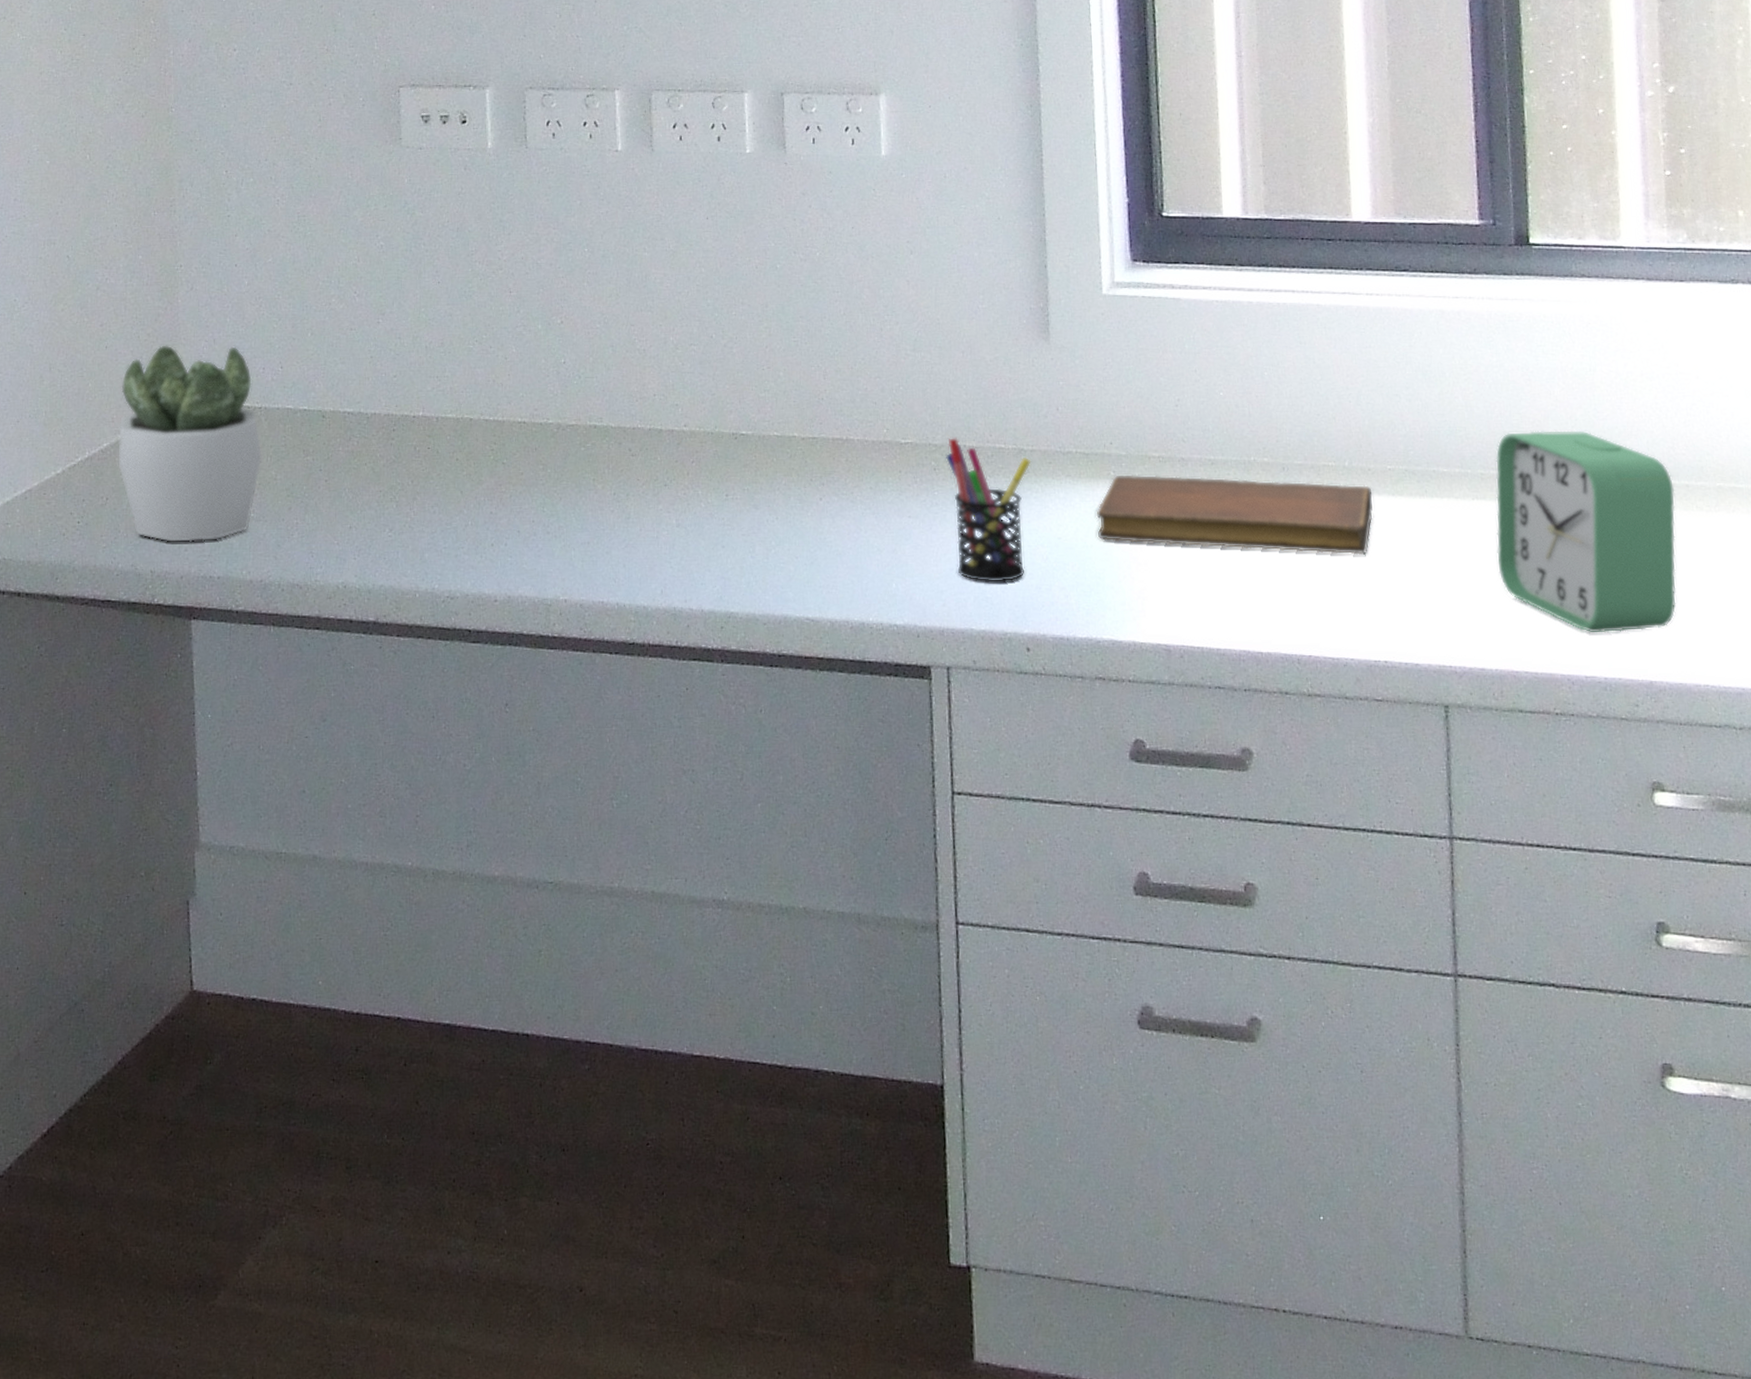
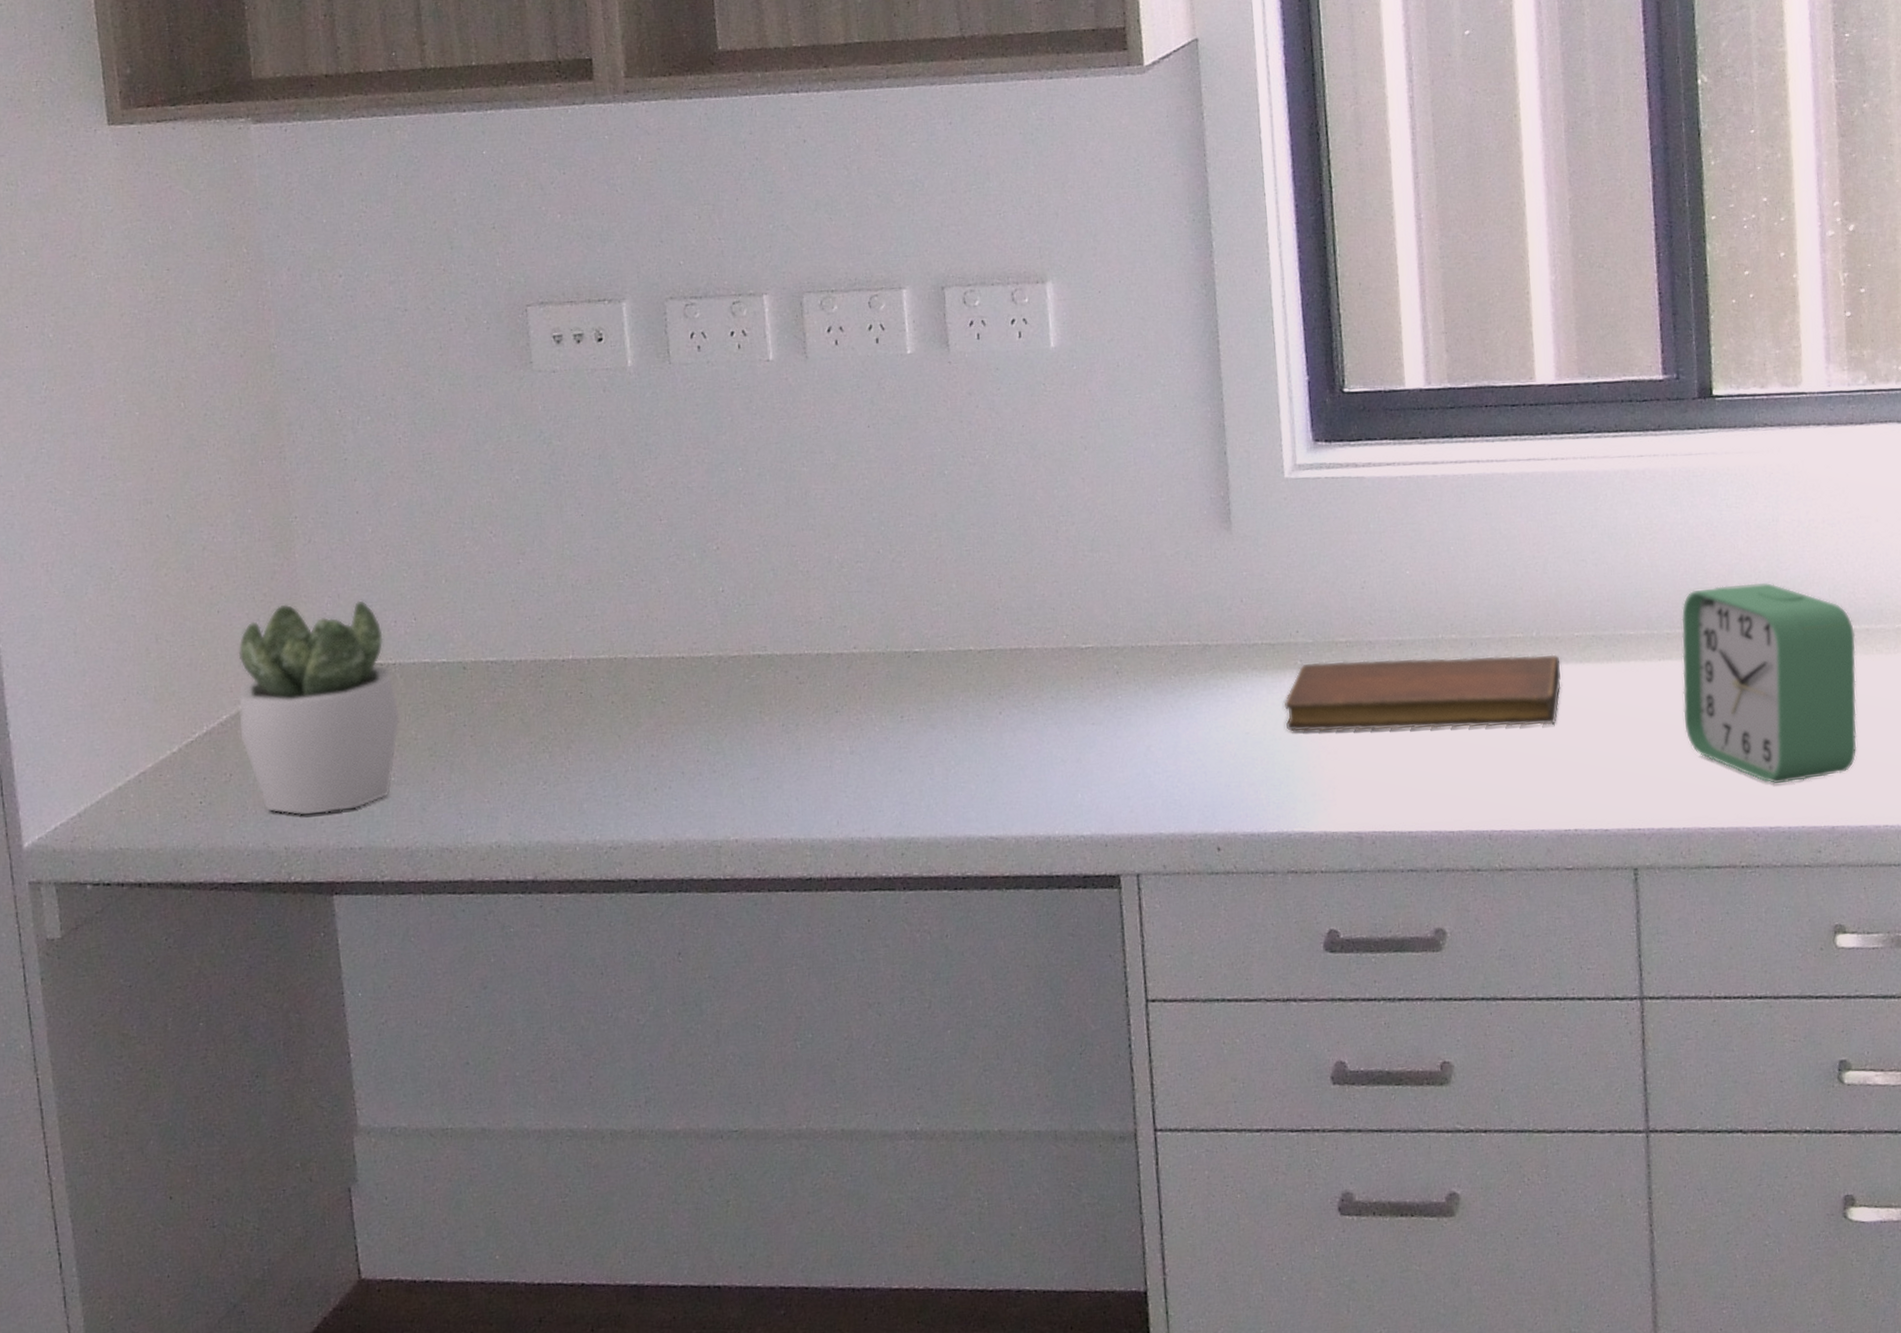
pen holder: present [945,438,1032,583] -> none [1127,638,1217,785]

